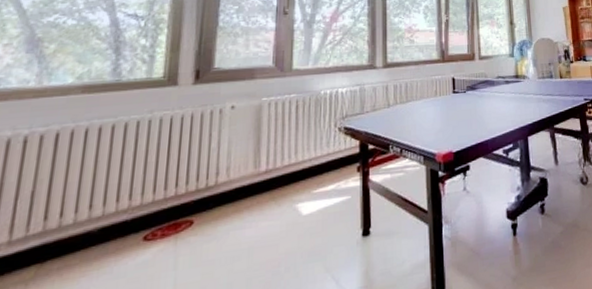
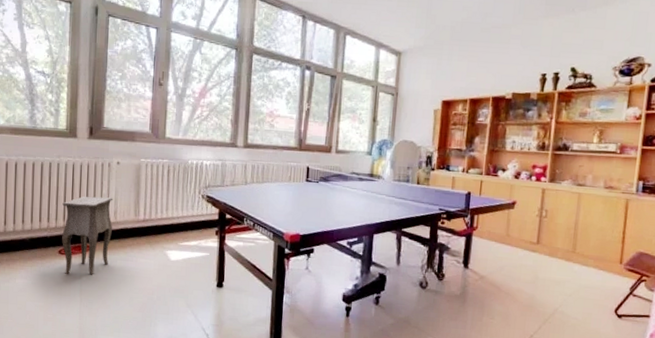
side table: none [149,151,226,268] -> present [62,196,113,275]

